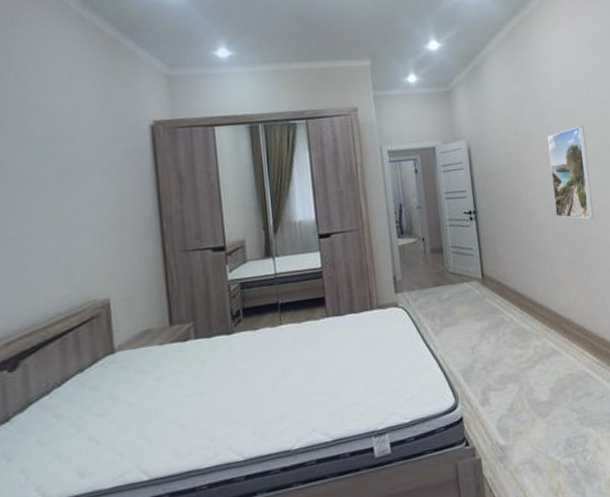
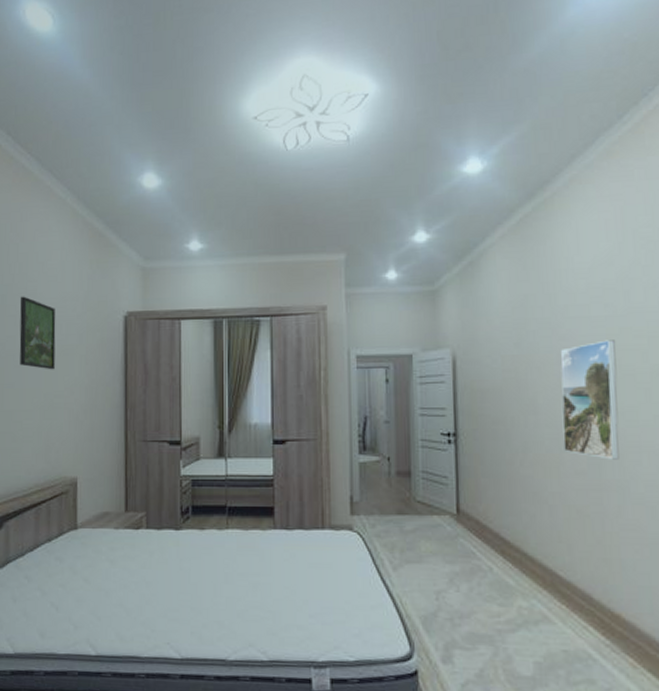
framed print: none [18,108,71,188] -> present [19,296,56,370]

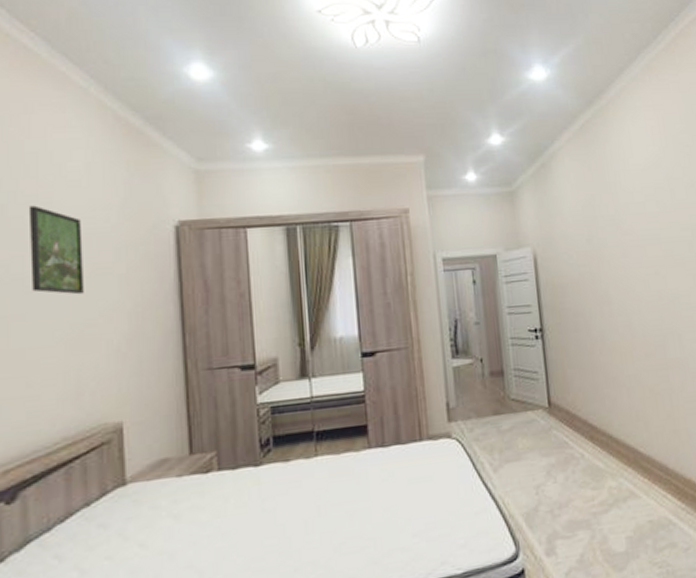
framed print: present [560,340,620,460] -> none [625,233,679,341]

